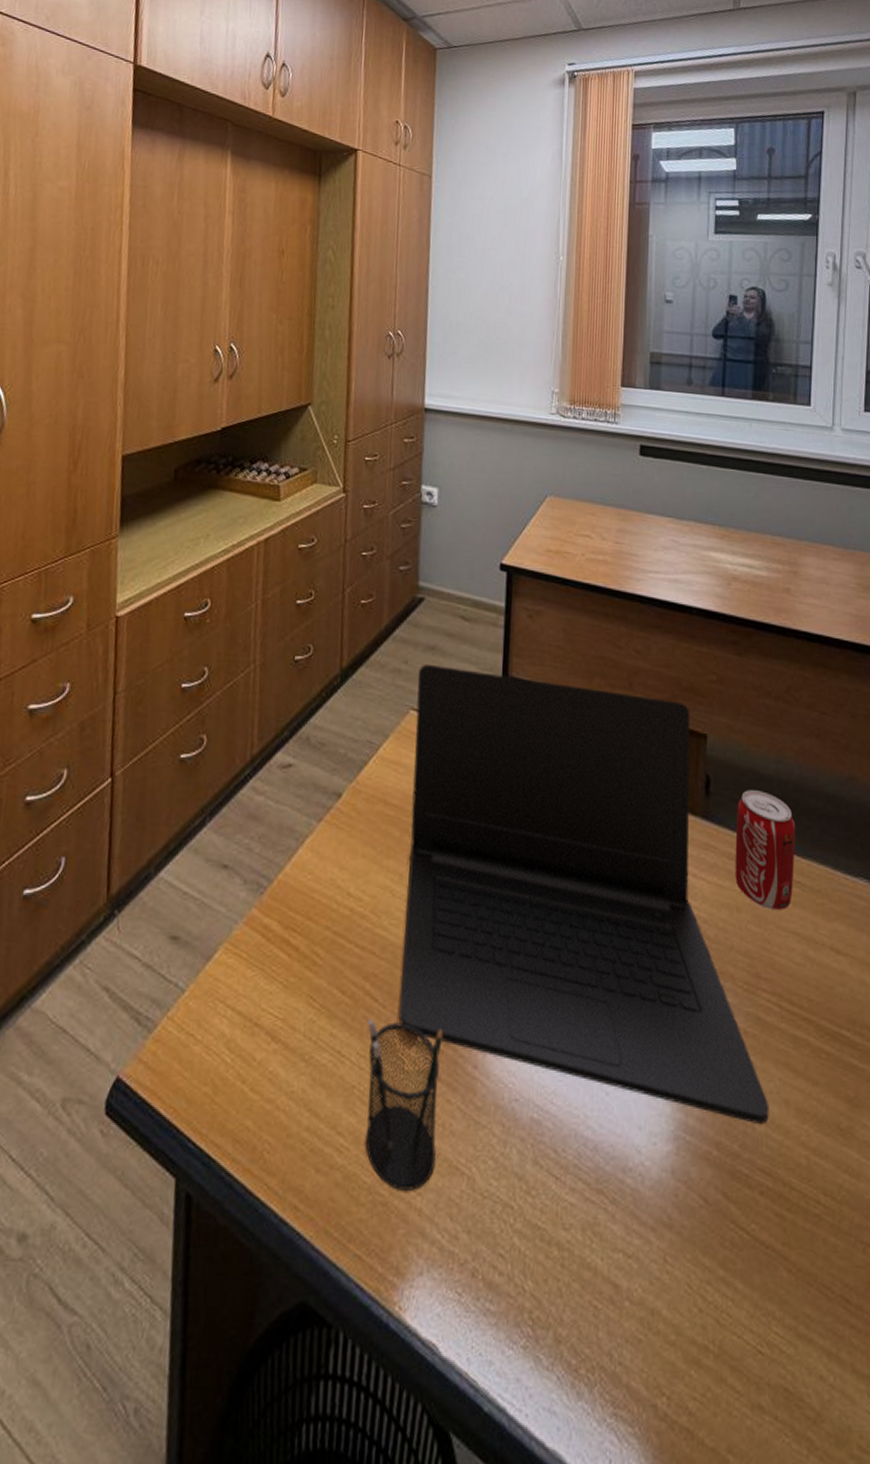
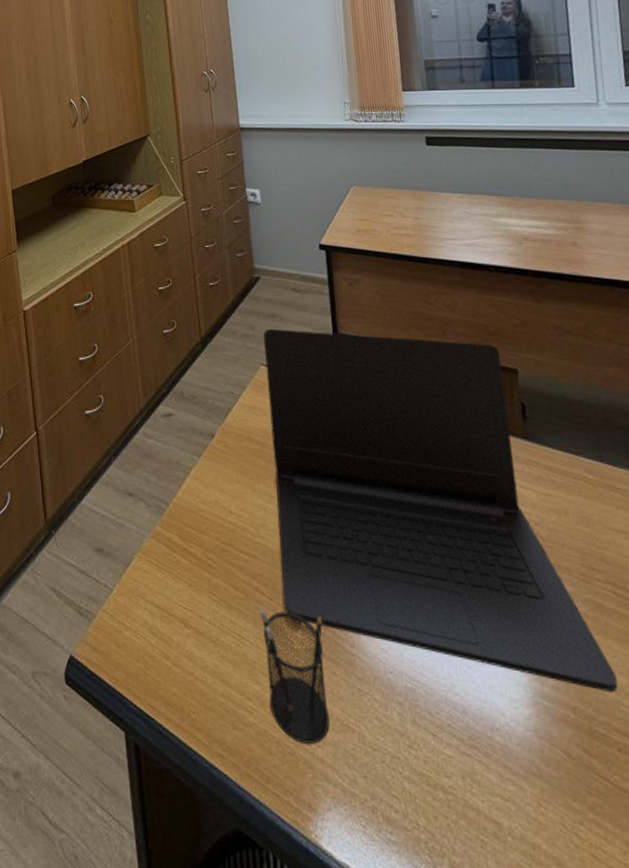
beverage can: present [735,790,796,910] -> none [553,413,614,512]

